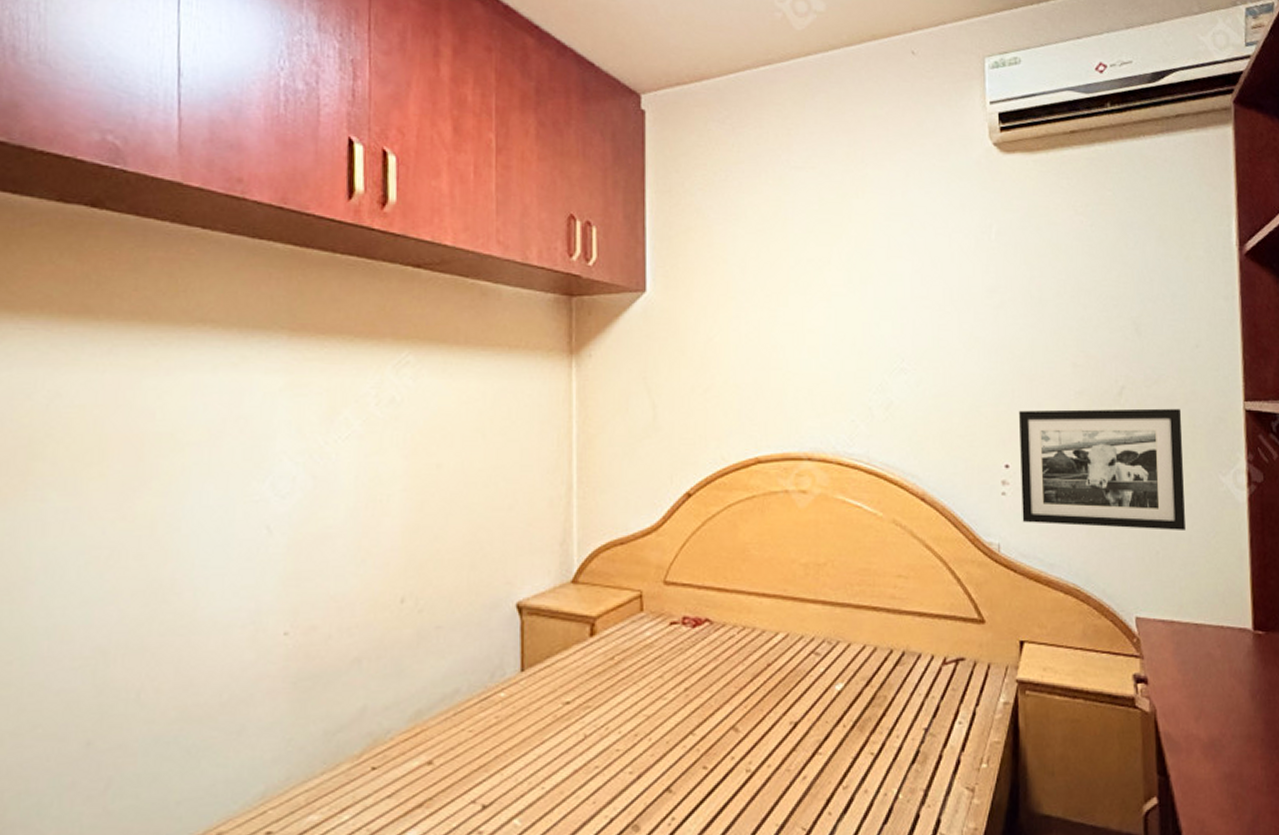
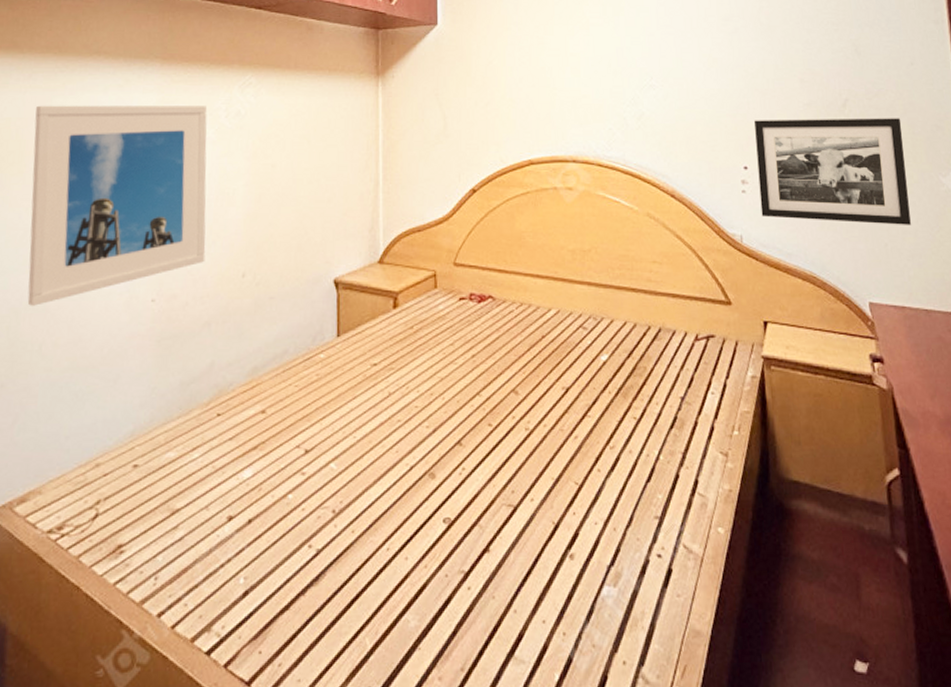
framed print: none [118,388,353,644] -> present [27,105,208,306]

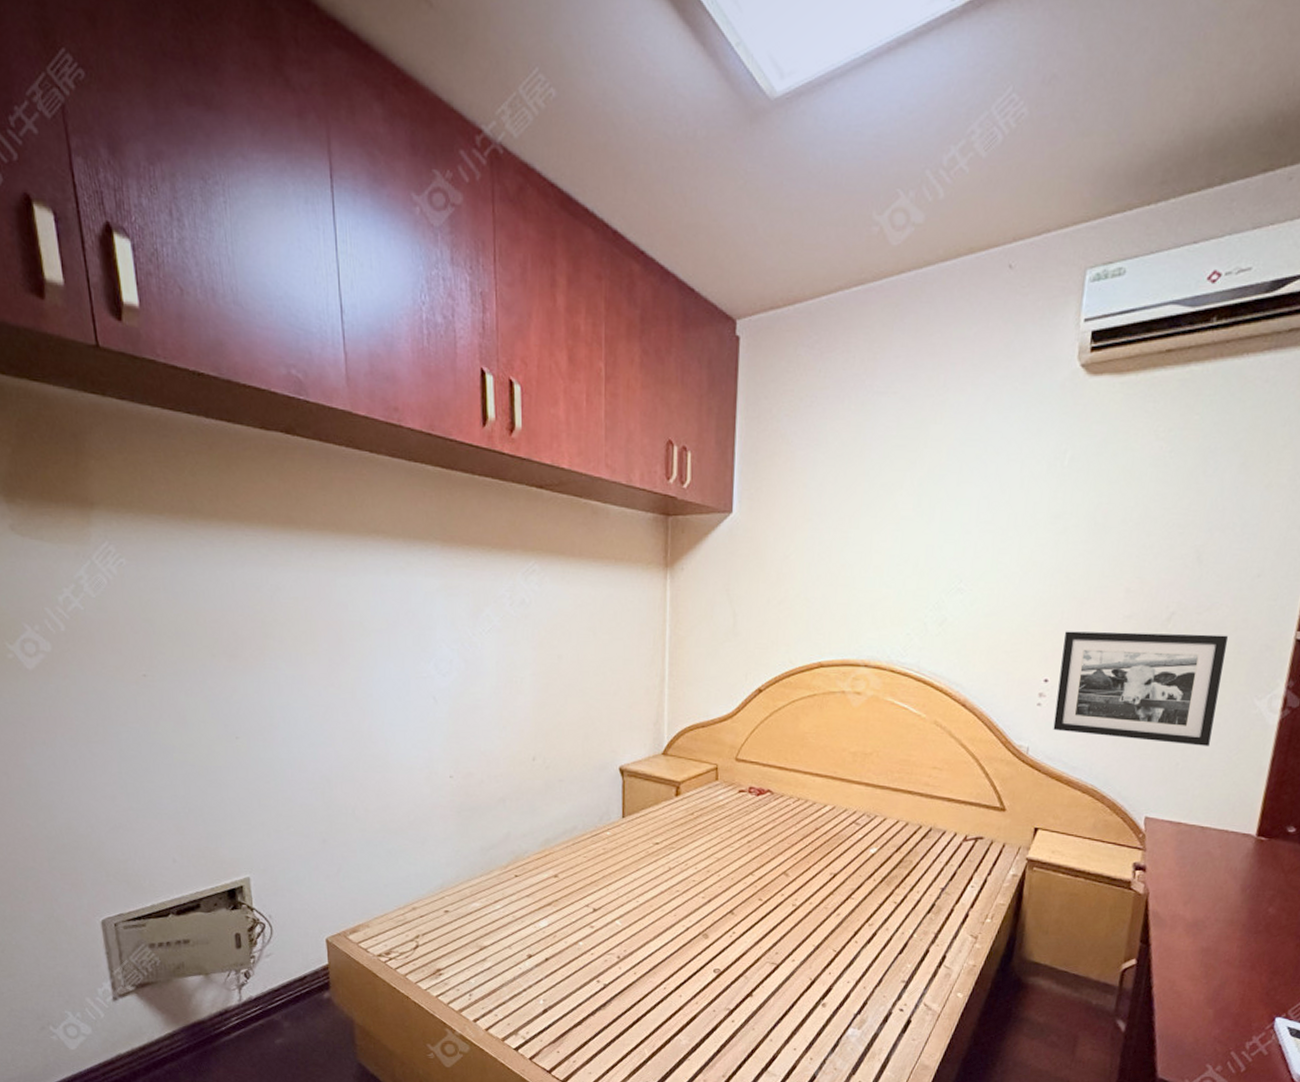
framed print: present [27,105,208,306] -> none [321,585,497,776]

